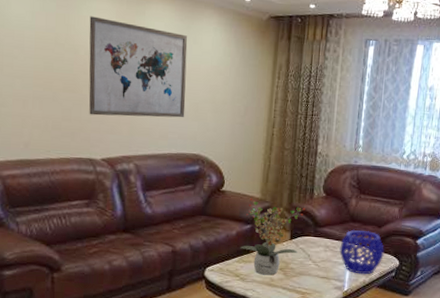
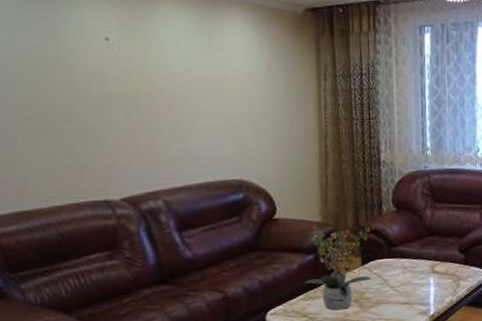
wall art: present [89,16,188,118] -> none [83,27,218,148]
decorative bowl: present [339,229,384,275] -> none [419,244,470,294]

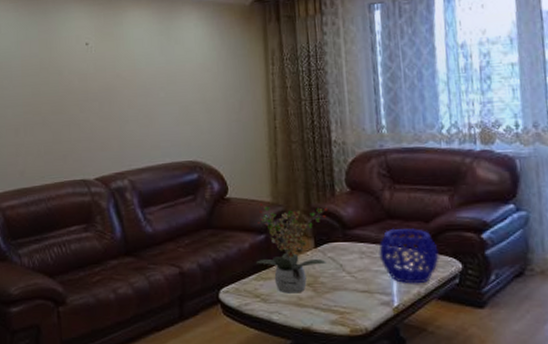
decorative bowl: none [419,244,470,294] -> present [379,228,439,284]

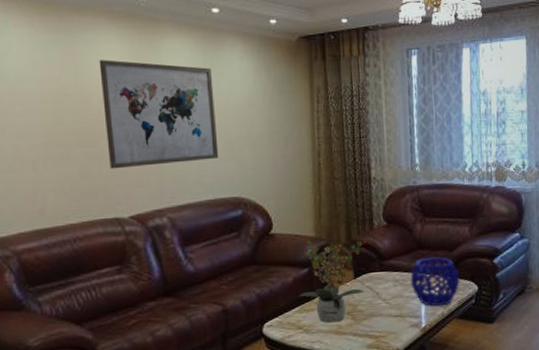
wall art: none [70,35,175,135] -> present [99,59,219,169]

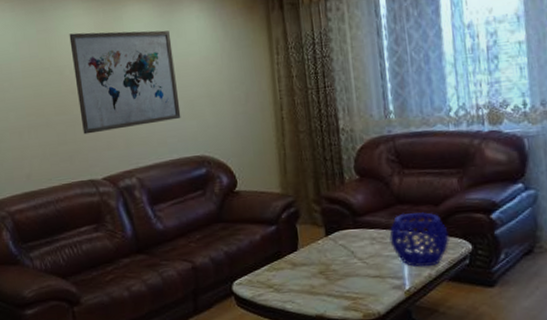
potted plant: present [300,238,366,323] -> none [268,194,338,283]

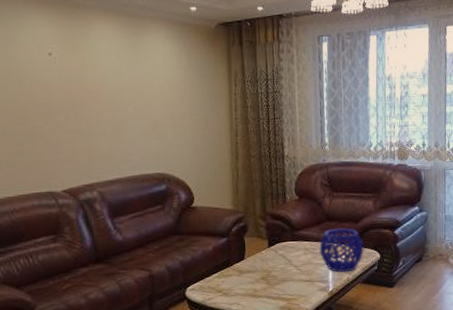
wall art: present [69,30,181,135] -> none [30,44,144,147]

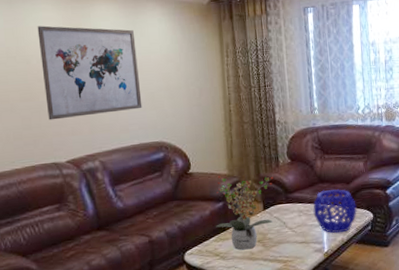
wall art: none [30,44,144,147] -> present [37,25,143,120]
potted plant: none [219,210,280,287] -> present [216,176,273,250]

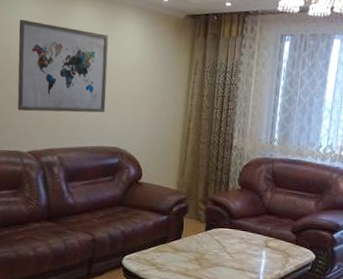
potted plant: present [216,176,273,250] -> none [157,190,220,266]
decorative bowl: present [313,189,357,234] -> none [254,222,300,268]

